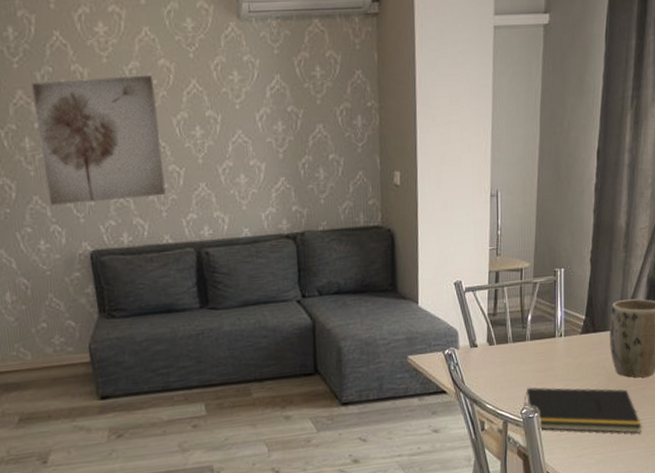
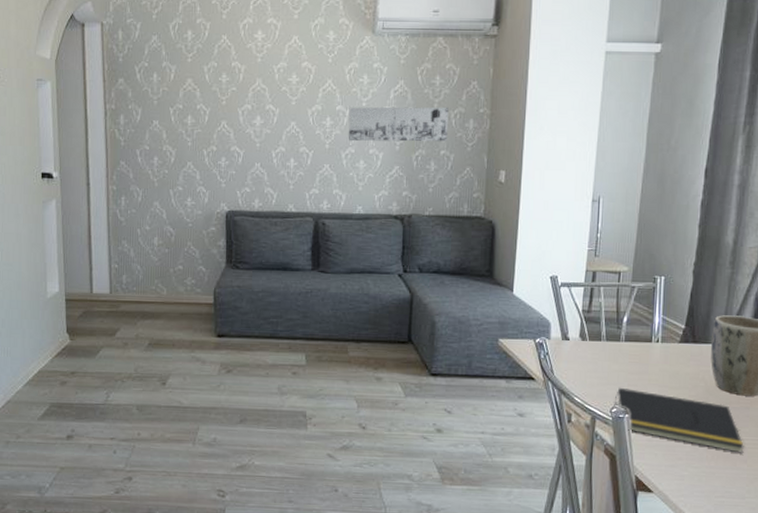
wall art: present [31,74,166,205] -> none [199,73,297,172]
wall art: none [220,102,335,153] -> present [348,107,449,142]

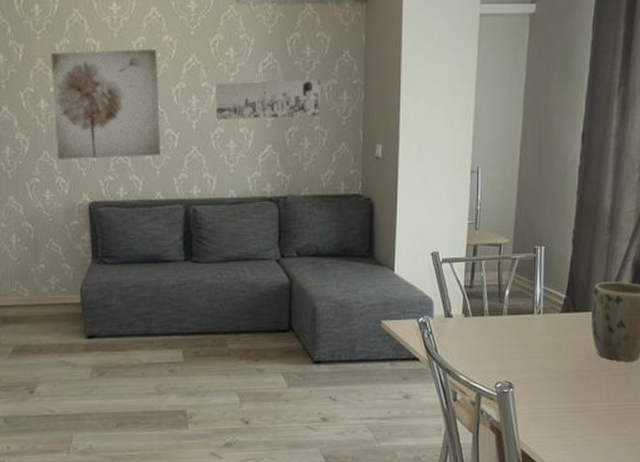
wall art: none [199,73,297,172] -> present [51,48,161,159]
notepad: present [614,387,744,453] -> none [498,362,625,419]

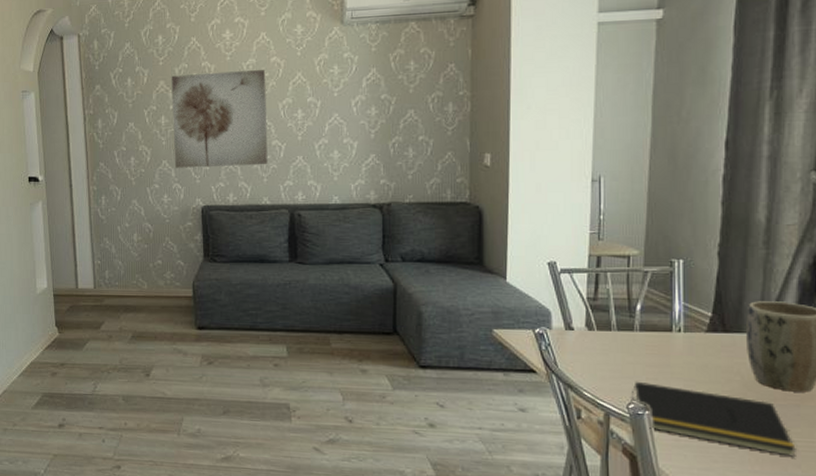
wall art: present [215,79,321,121] -> none [320,91,426,132]
notepad: none [498,362,625,419] -> present [631,381,796,457]

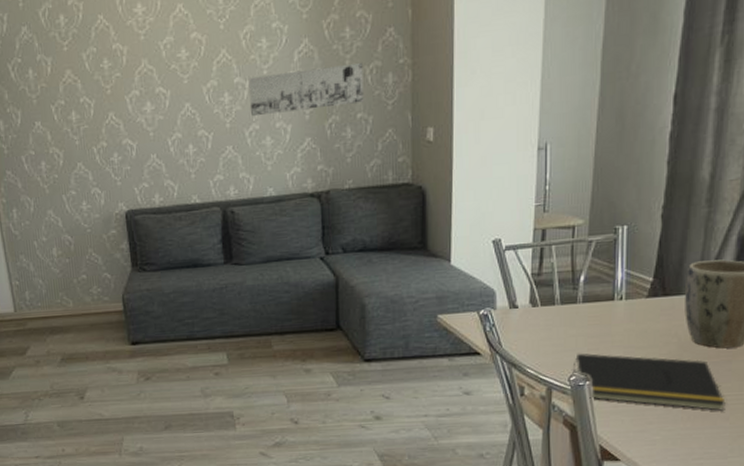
wall art: present [171,69,268,168] -> none [78,47,195,170]
wall art: none [320,91,426,132] -> present [248,62,364,117]

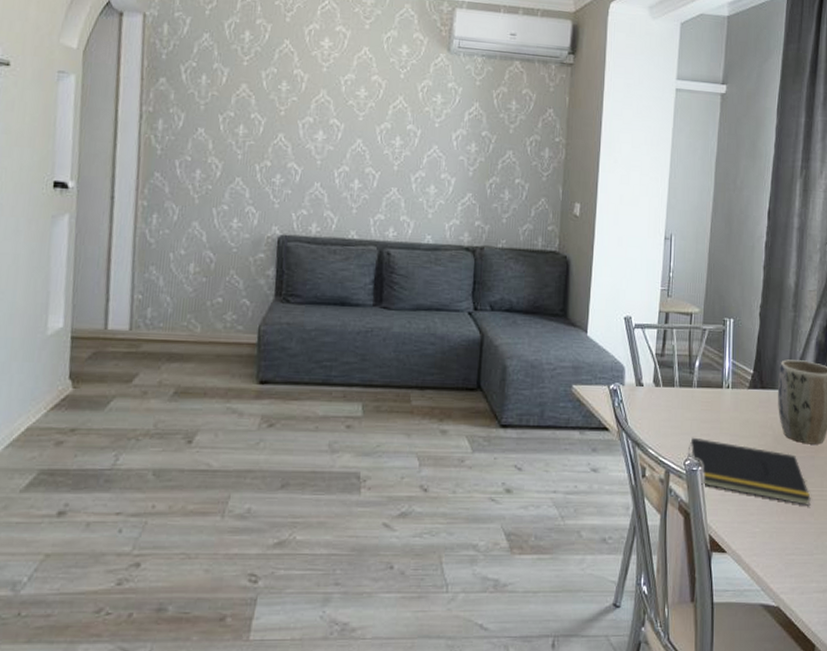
wall art: present [248,62,364,117] -> none [418,127,524,170]

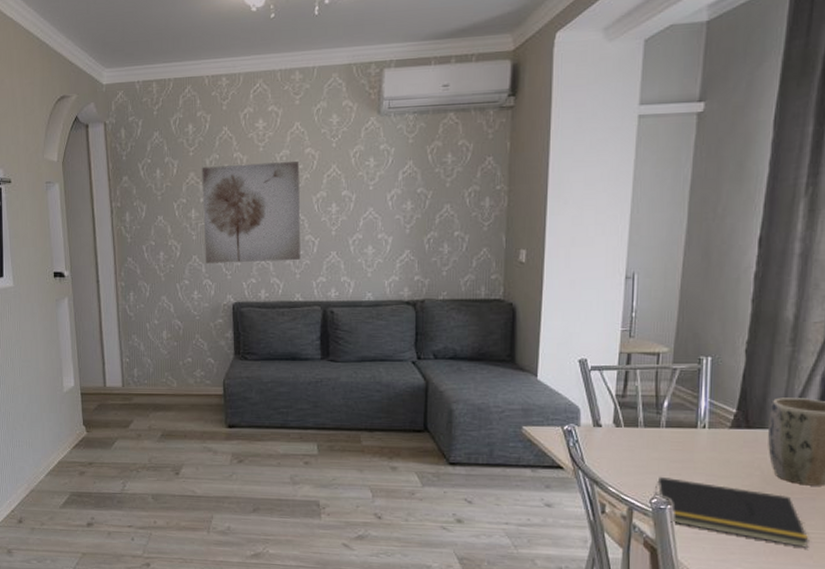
wall art: none [250,79,365,194] -> present [202,160,301,263]

